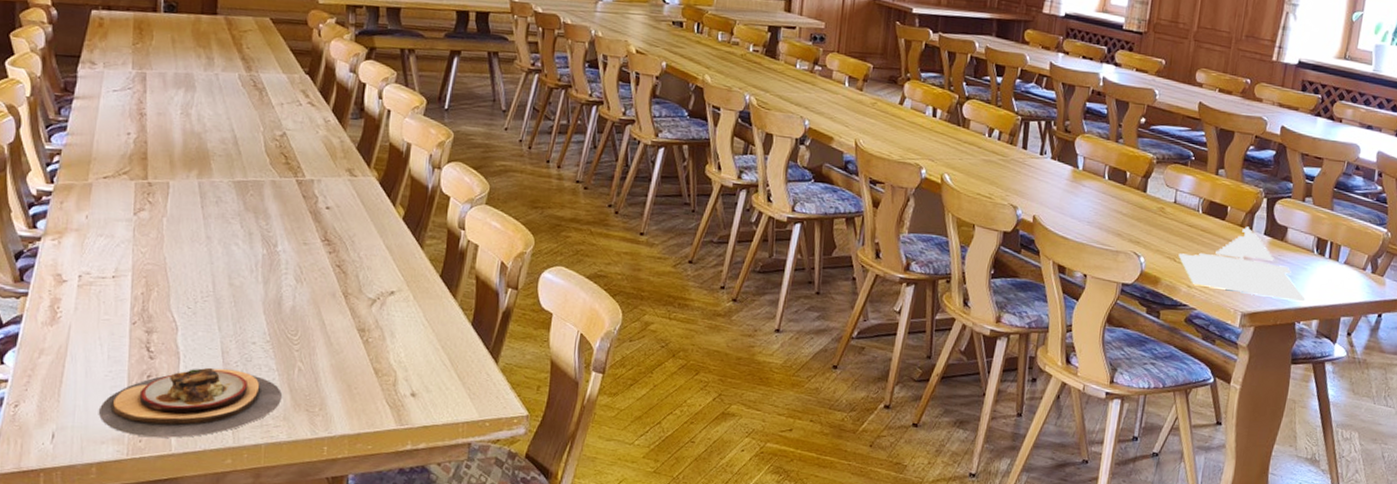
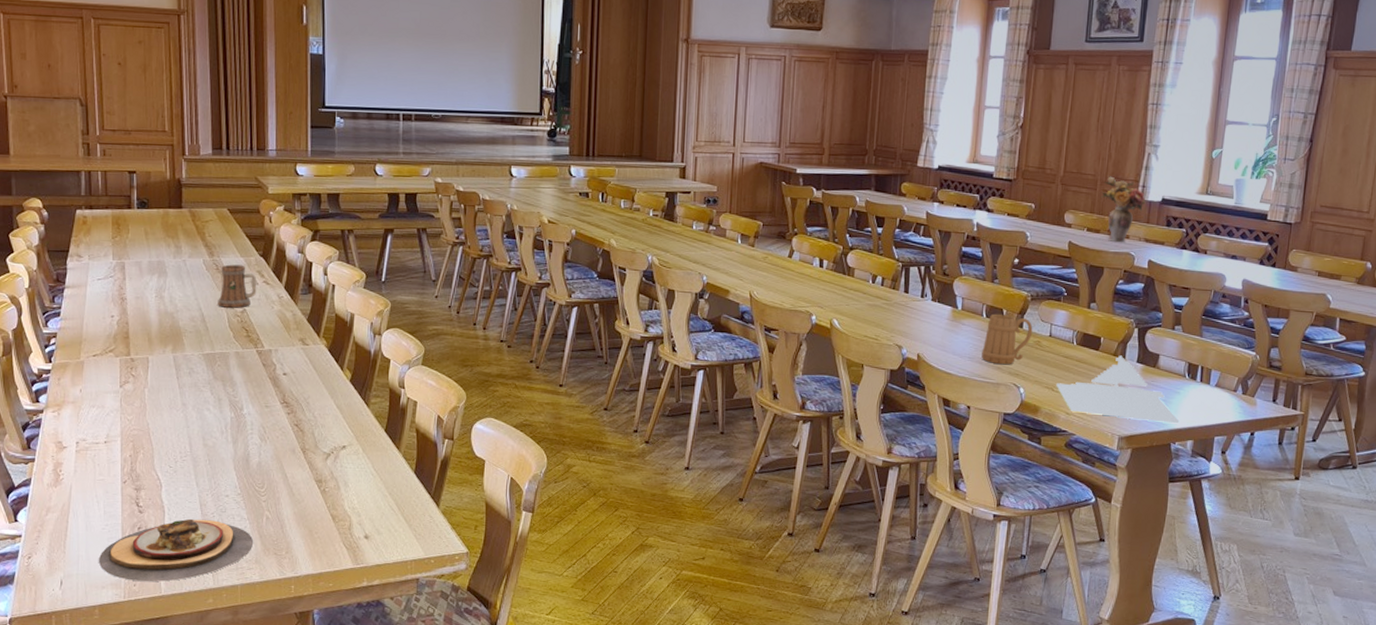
beer mug: none [253,81,301,131] -> present [218,264,257,308]
beer mug: none [1101,176,1157,232] -> present [982,313,1033,365]
flower arrangement: none [1235,34,1281,107] -> present [1101,176,1146,243]

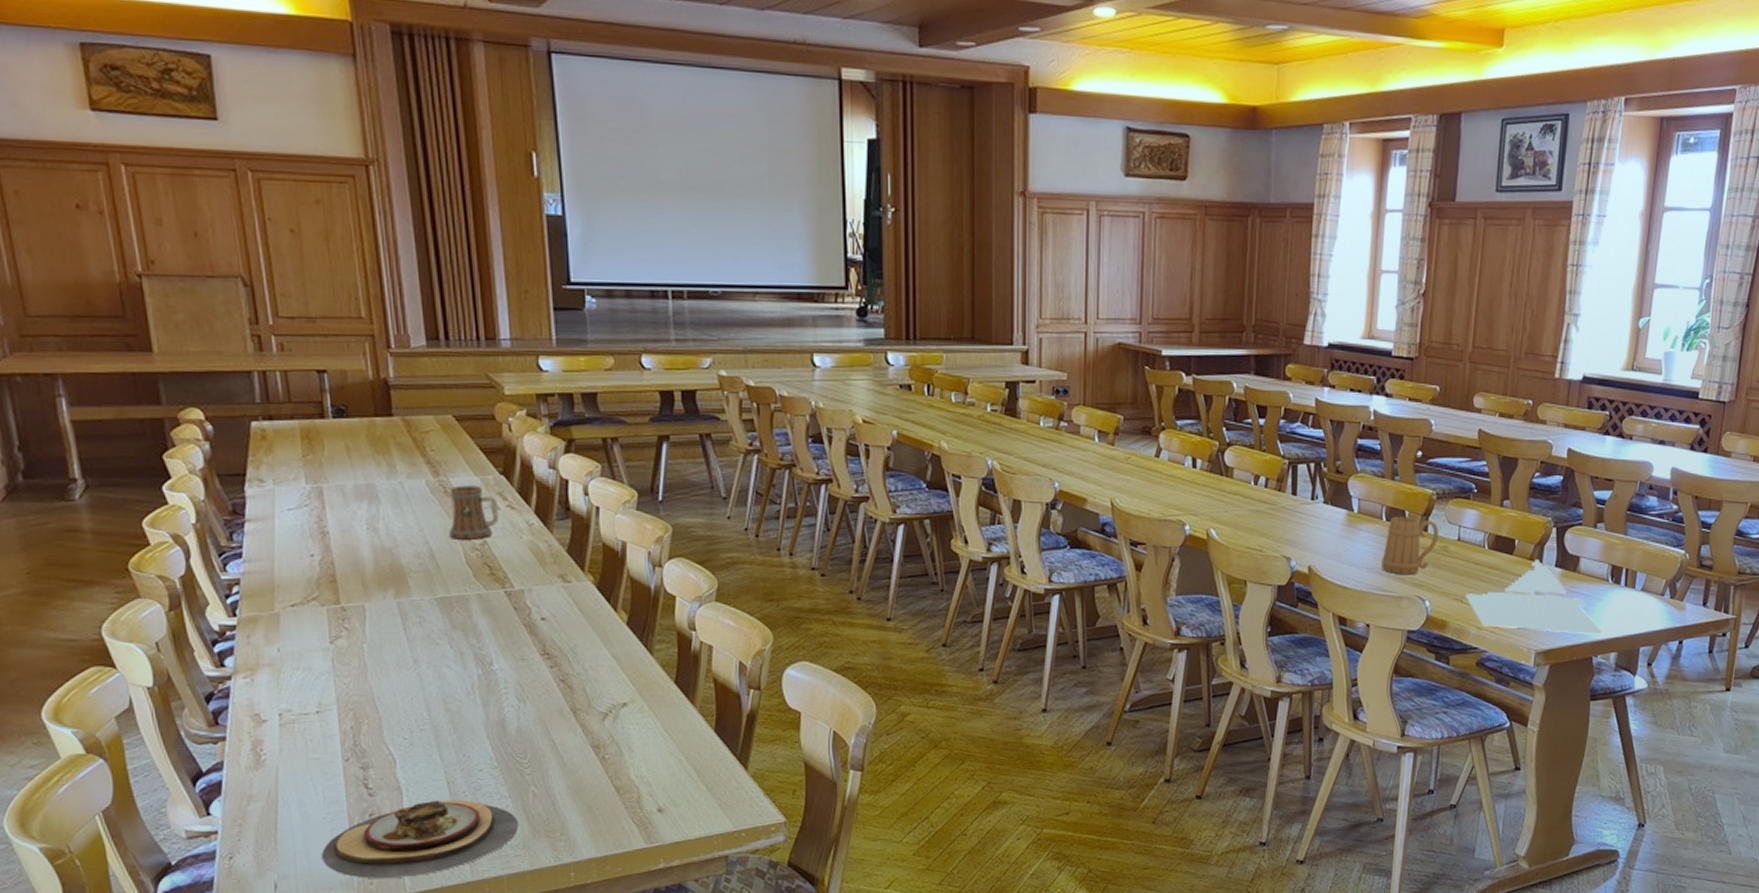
flower arrangement: present [1101,176,1146,243] -> none [1515,351,1565,430]

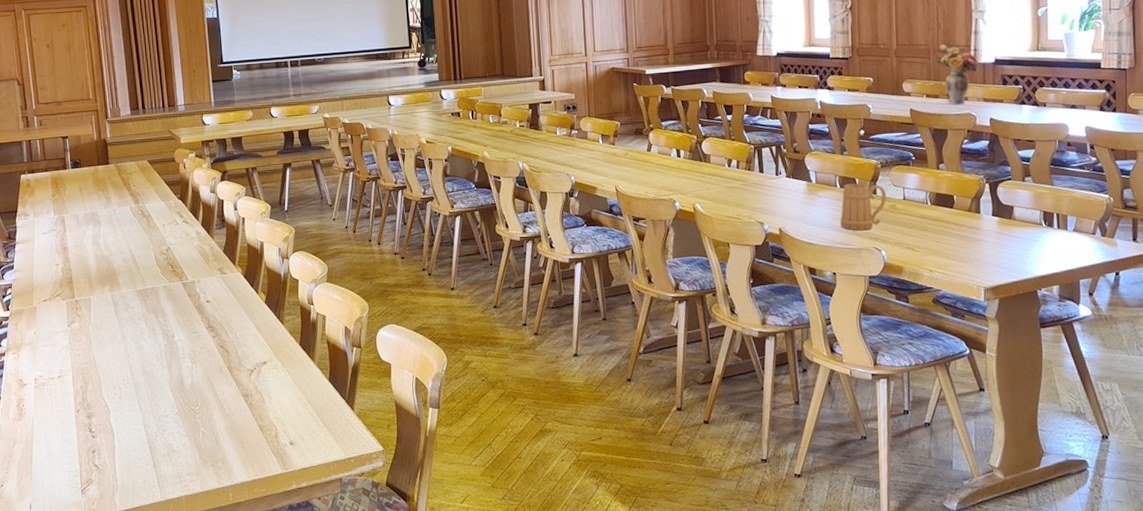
plate: present [322,799,518,879] -> none [61,439,192,500]
beer mug: present [449,485,499,540] -> none [145,208,178,248]
napkin: present [1465,559,1602,635] -> none [916,211,1043,271]
flower arrangement: none [1515,351,1565,430] -> present [936,44,980,105]

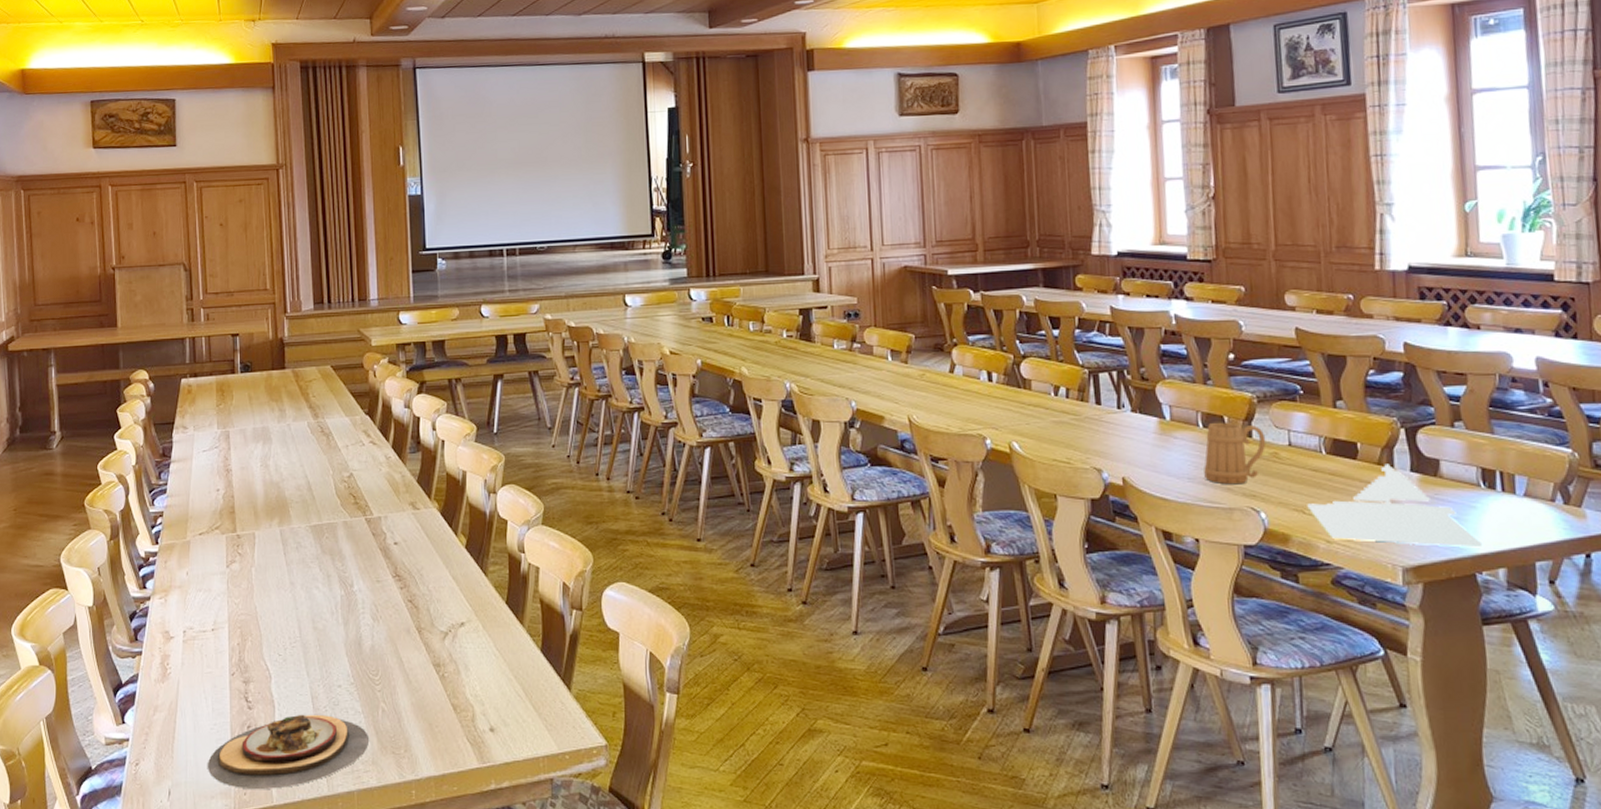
plate: none [61,439,192,500] -> present [208,714,368,790]
napkin: none [916,211,1043,271] -> present [1307,464,1483,548]
flower arrangement: present [936,44,980,105] -> none [1328,245,1388,325]

